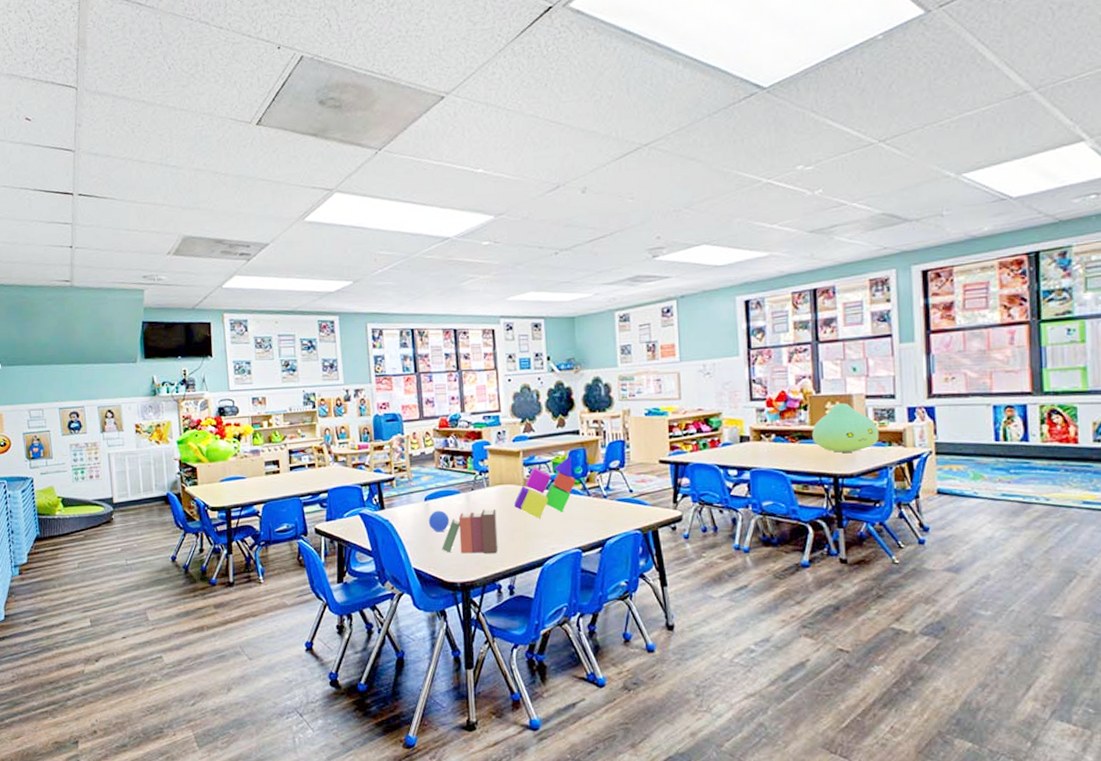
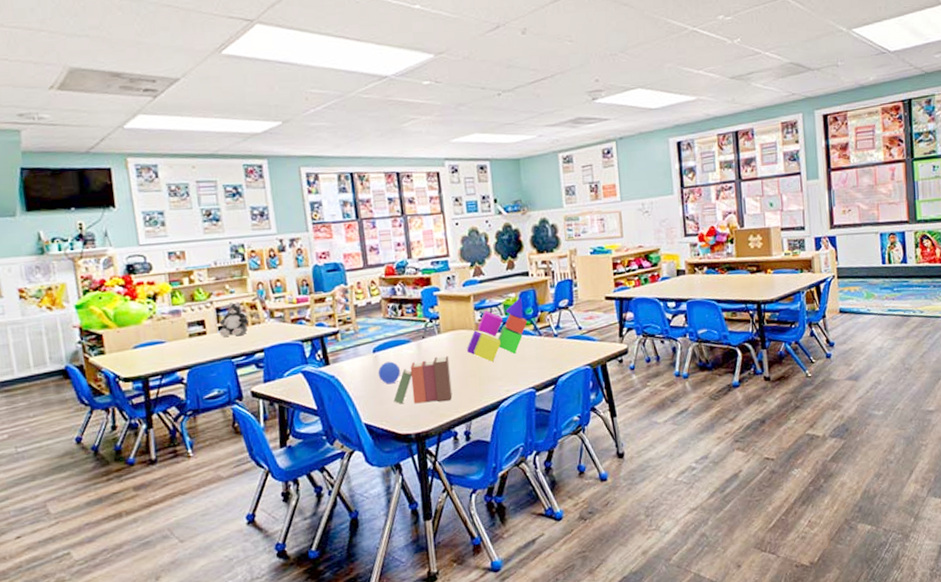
plush toy: none [290,445,316,477] -> present [219,302,249,337]
plush toy: present [812,402,880,453] -> none [738,235,793,281]

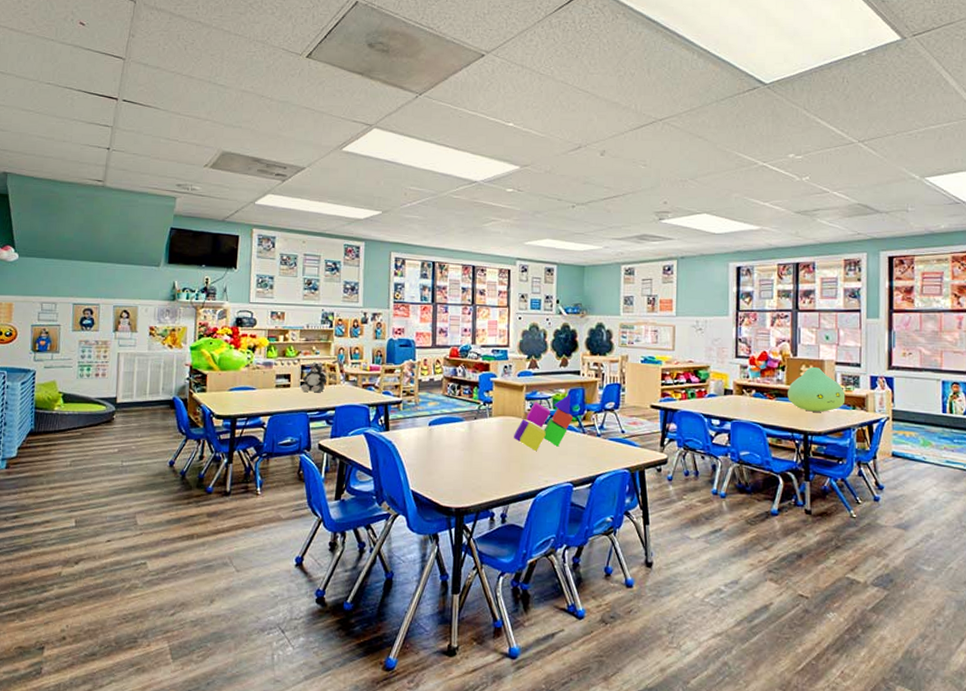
ball: present [377,361,401,384] -> none [430,436,451,457]
books: present [393,356,452,404] -> none [441,438,496,481]
plush toy: none [738,235,793,281] -> present [788,366,846,412]

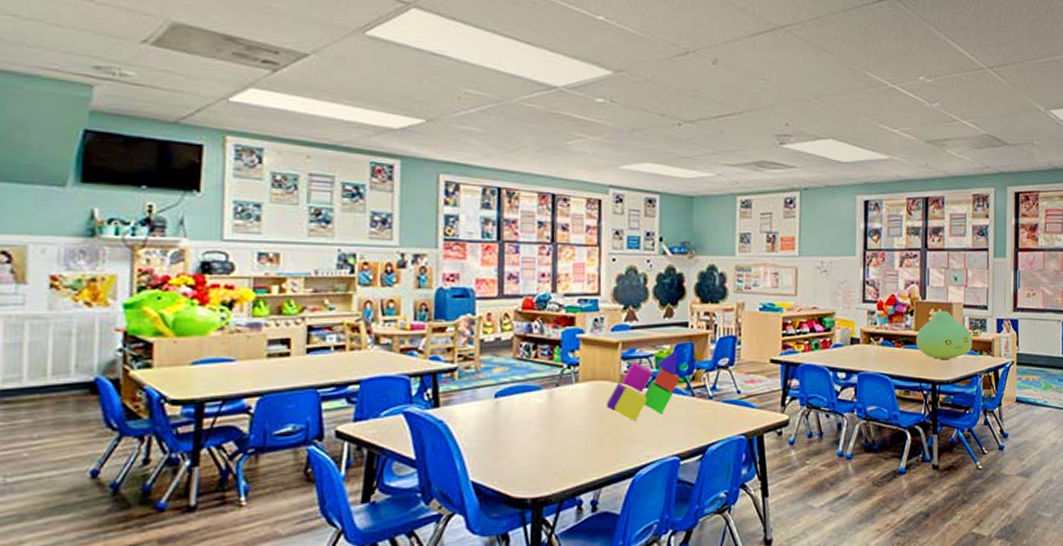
plush toy: present [300,362,327,393] -> none [306,321,348,362]

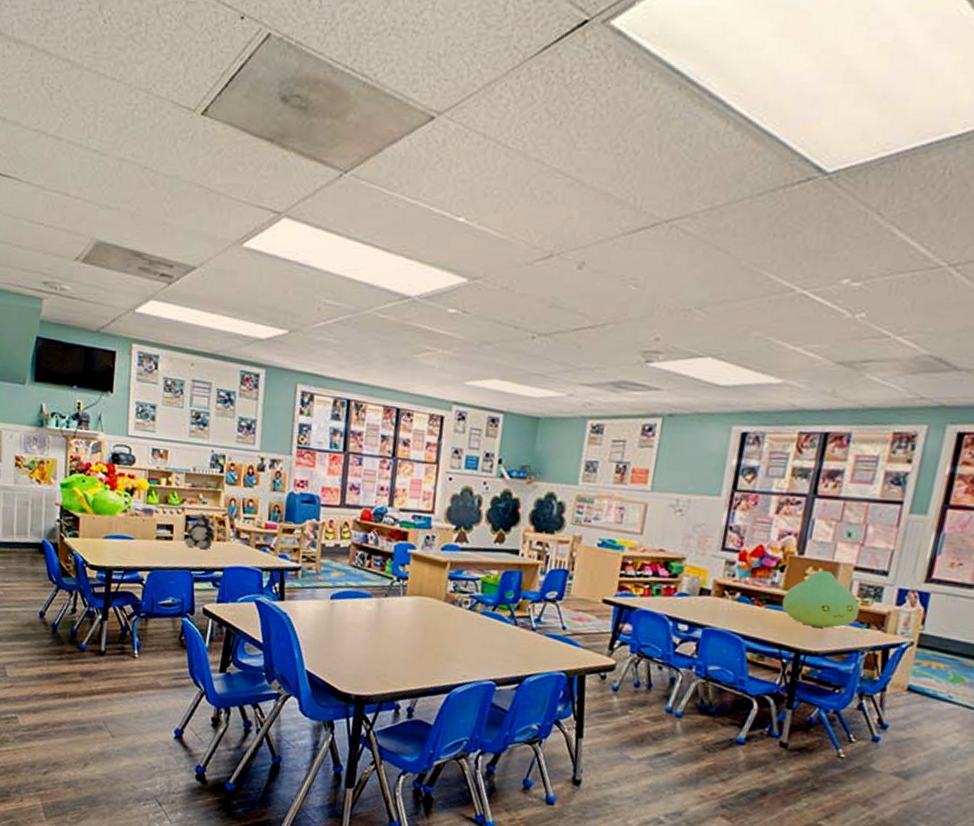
plush toy: none [306,321,348,362] -> present [184,513,215,550]
toy blocks: present [607,350,681,422] -> none [430,576,505,642]

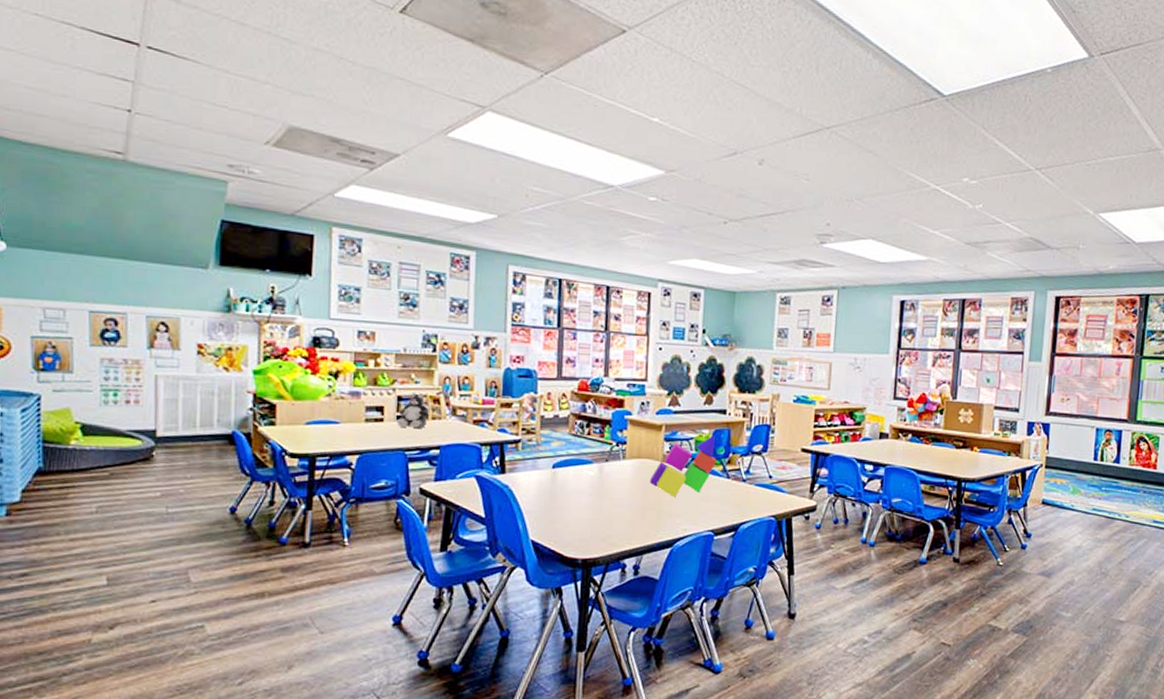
toy blocks: none [430,576,505,642] -> present [650,435,717,498]
plush toy: present [782,570,860,628] -> none [944,410,1002,458]

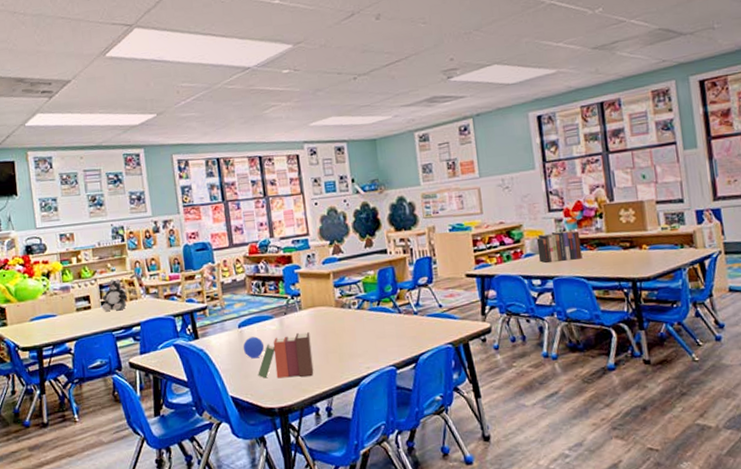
ball: none [553,480,578,504] -> present [243,336,265,359]
books: none [565,482,630,530] -> present [258,332,314,379]
toy blocks: present [650,435,717,498] -> none [327,274,387,339]
books: none [875,419,919,451] -> present [536,230,582,264]

